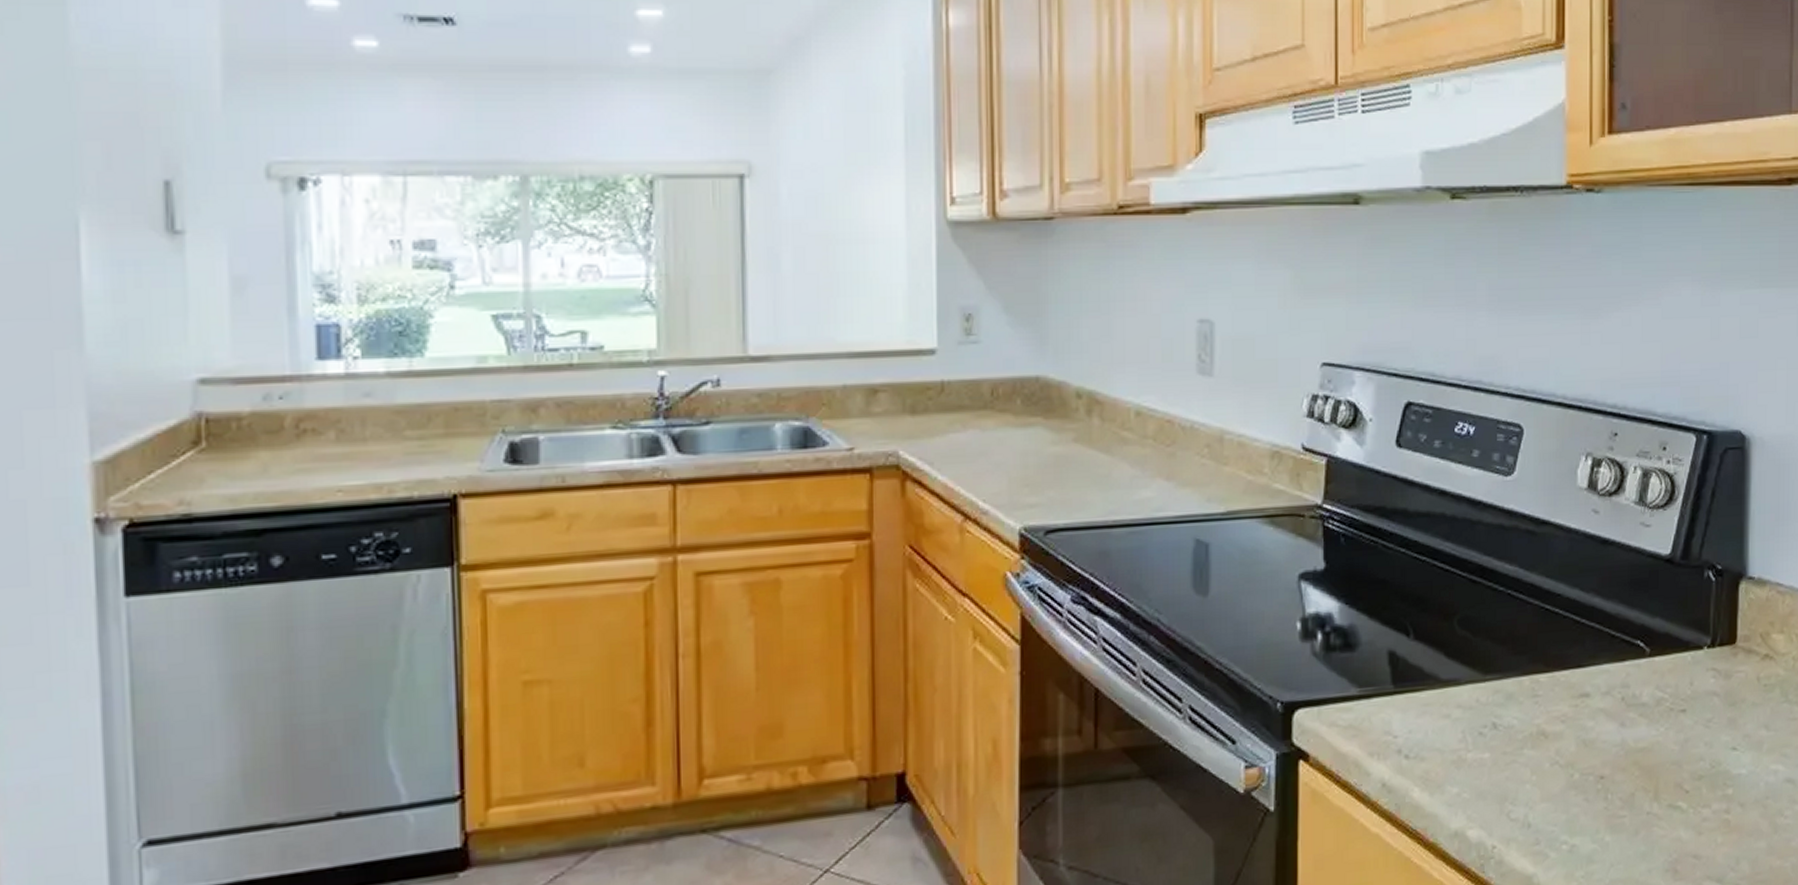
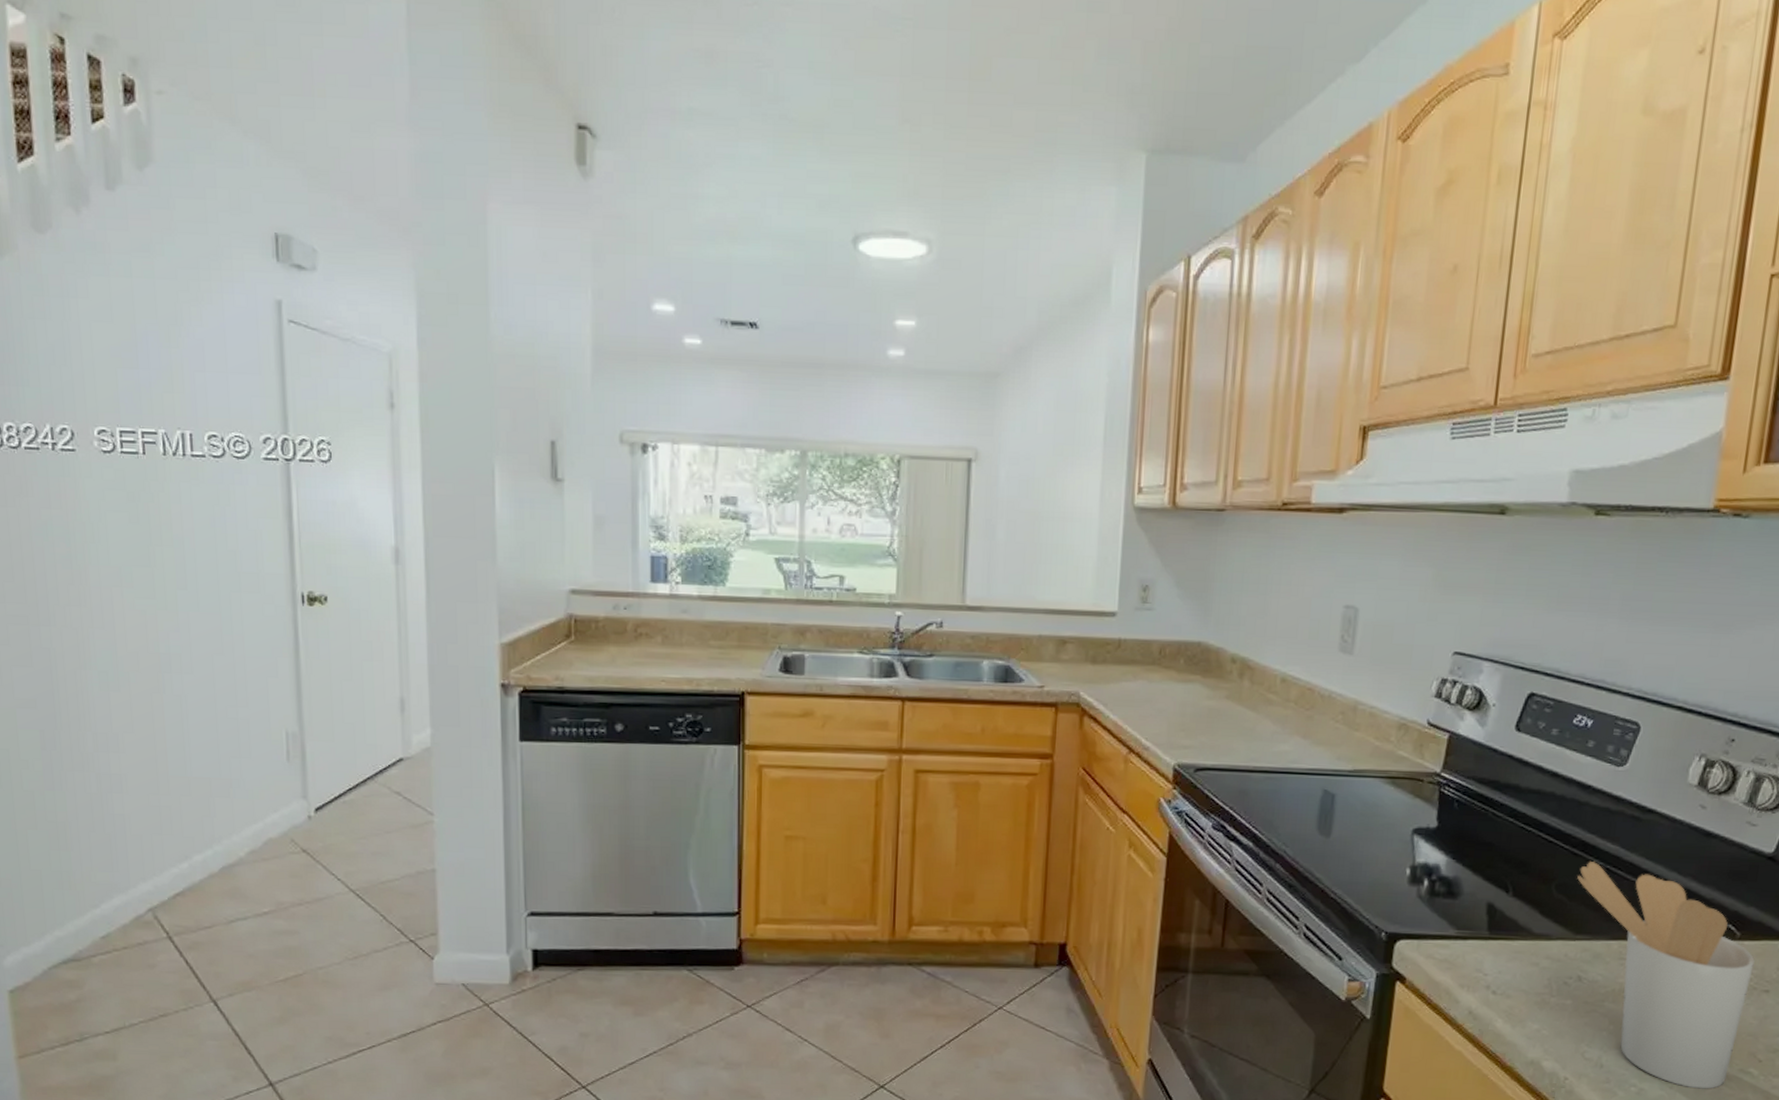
utensil holder: none [1479,588,1667,836] -> present [1577,862,1755,1089]

